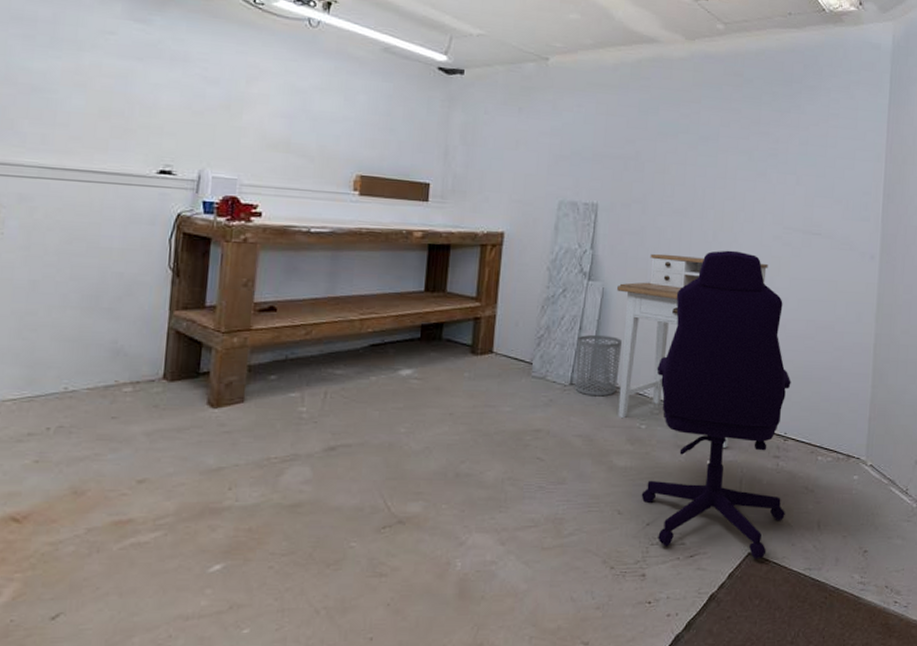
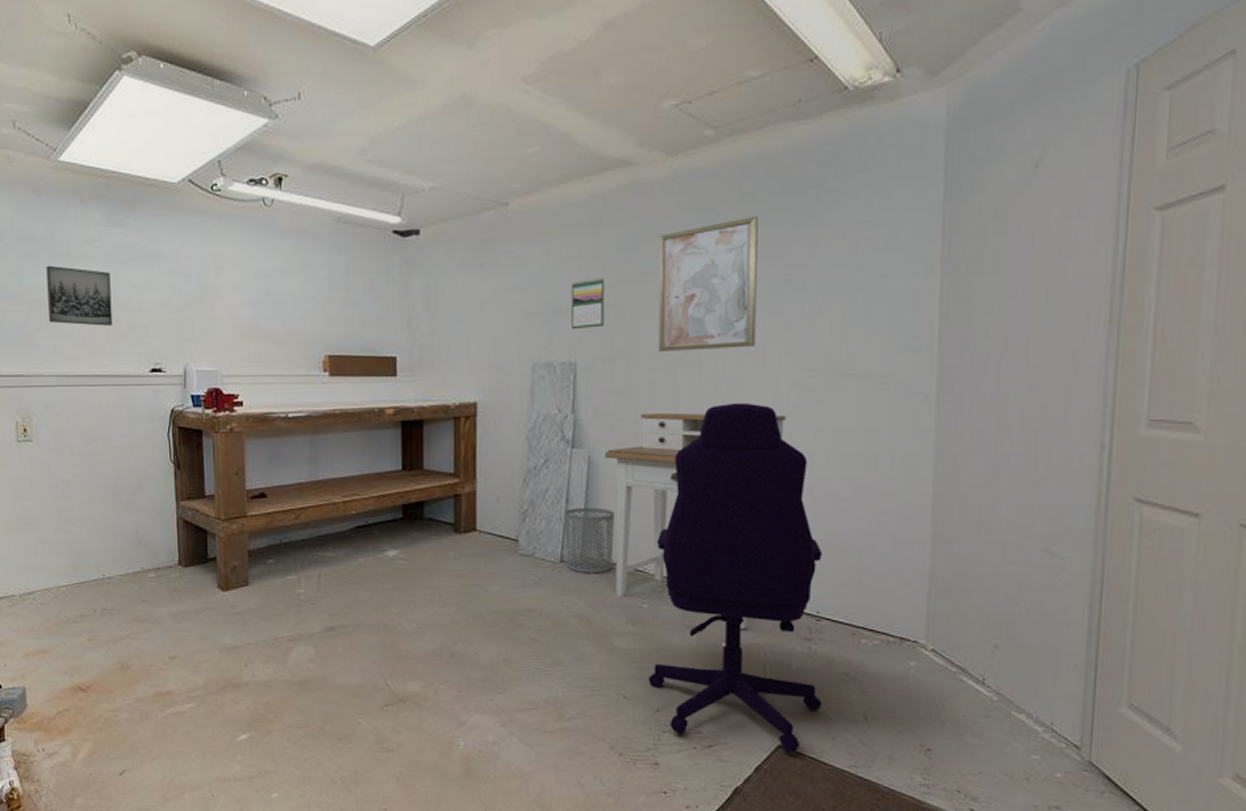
wall art: none [40,50,124,122] -> present [46,265,113,326]
calendar: none [596,132,628,176] -> present [571,278,605,330]
wall art: none [668,98,755,205] -> present [658,215,758,353]

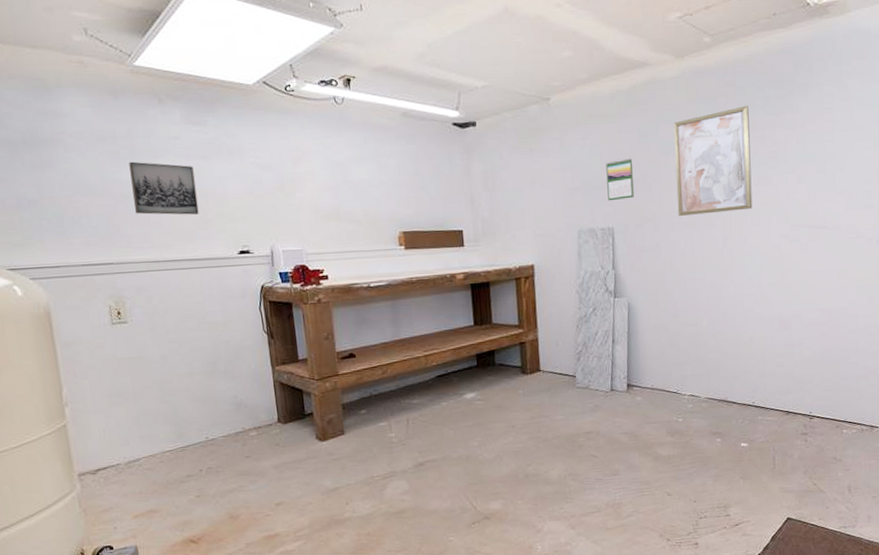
waste bin: present [565,507,614,574] -> none [612,344,653,399]
desk: present [605,412,786,629] -> none [641,262,779,431]
office chair: present [648,402,823,753] -> none [686,253,818,523]

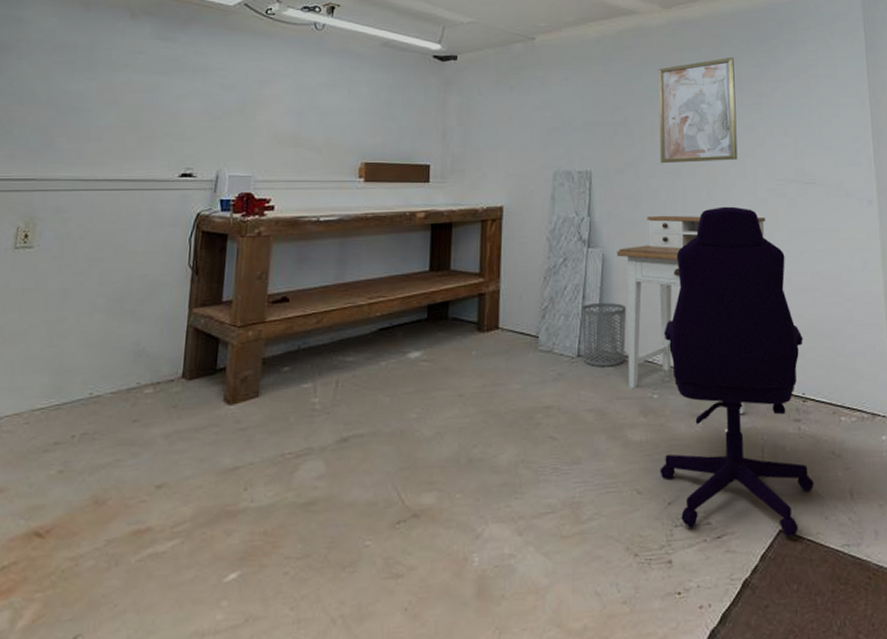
wall art: present [129,161,199,215] -> none [76,73,151,132]
calendar: present [606,158,634,201] -> none [587,101,616,143]
waste bin: none [612,344,653,399] -> present [581,302,626,367]
desk: none [641,262,779,431] -> present [617,215,766,414]
office chair: none [686,253,818,523] -> present [660,206,815,537]

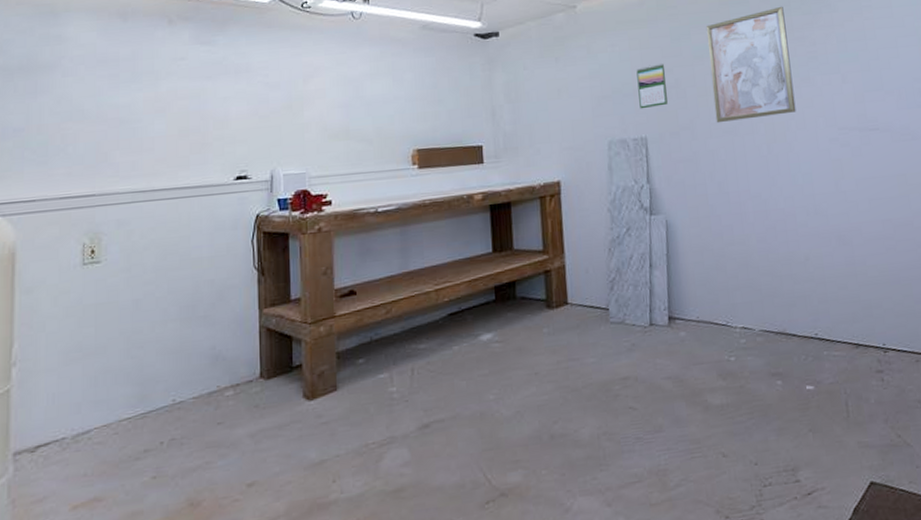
waste bin: present [581,302,626,367] -> none [649,268,698,334]
calendar: none [587,101,616,143] -> present [636,64,668,109]
desk: present [617,215,766,414] -> none [680,169,831,370]
office chair: present [660,206,815,537] -> none [735,160,903,489]

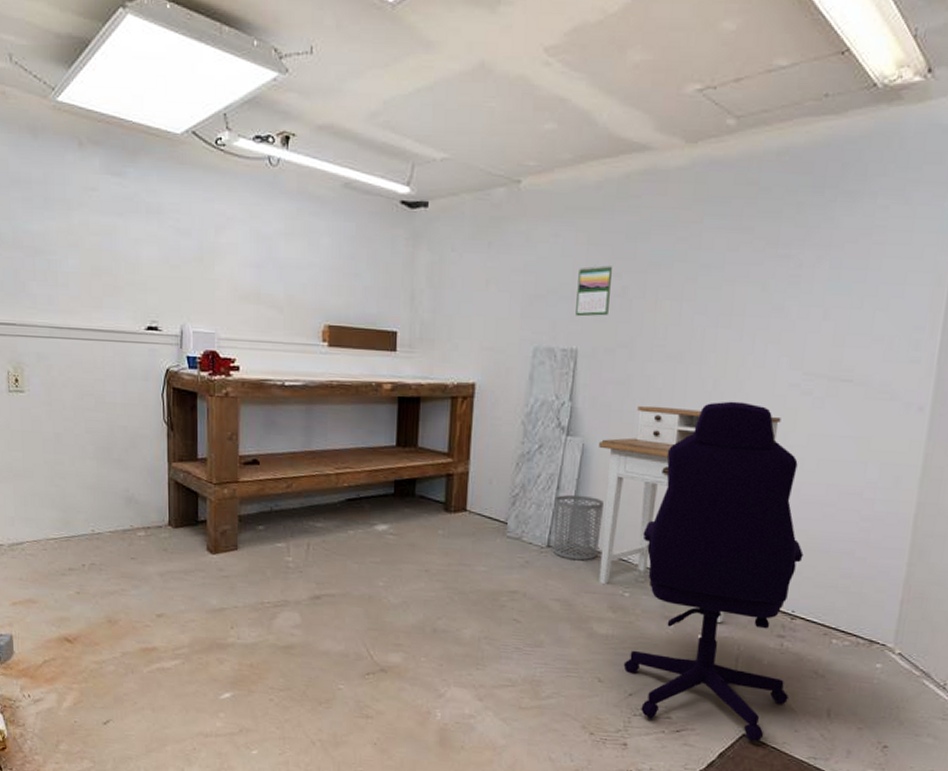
waste bin: none [649,268,698,334] -> present [553,494,604,561]
desk: none [680,169,831,370] -> present [598,405,781,623]
wall art: present [706,6,796,124] -> none [660,212,773,347]
office chair: none [735,160,903,489] -> present [623,401,804,742]

